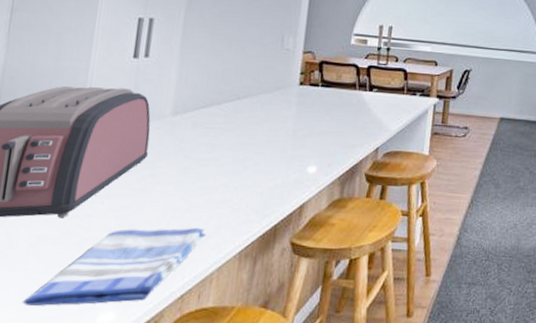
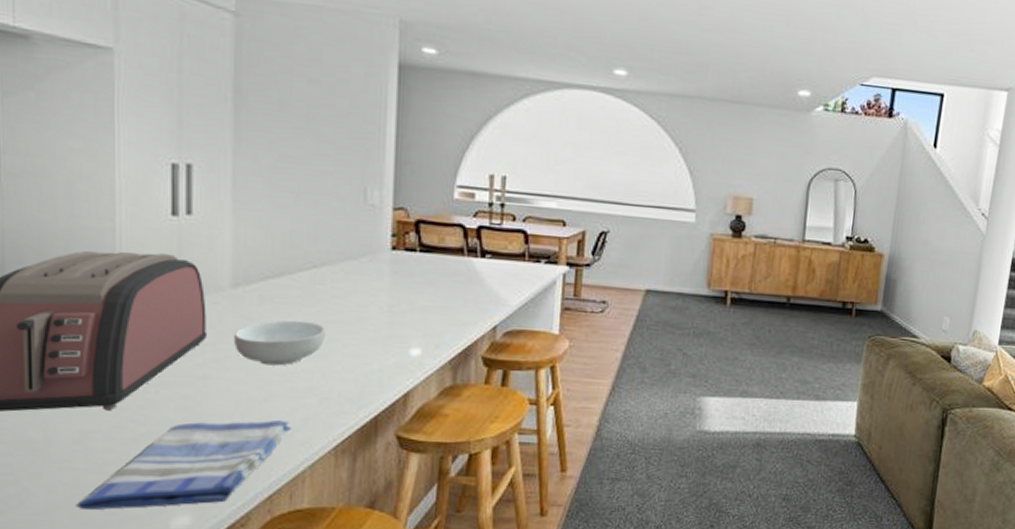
cereal bowl: none [168,142,242,181] -> present [233,320,325,366]

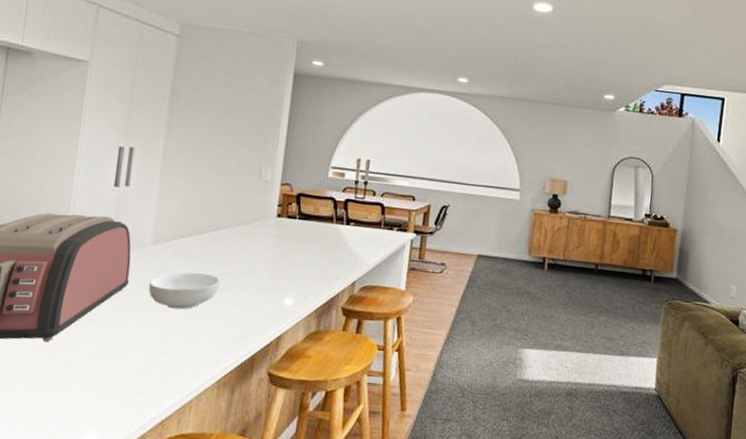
dish towel: present [77,419,292,509] -> none [11,354,186,426]

